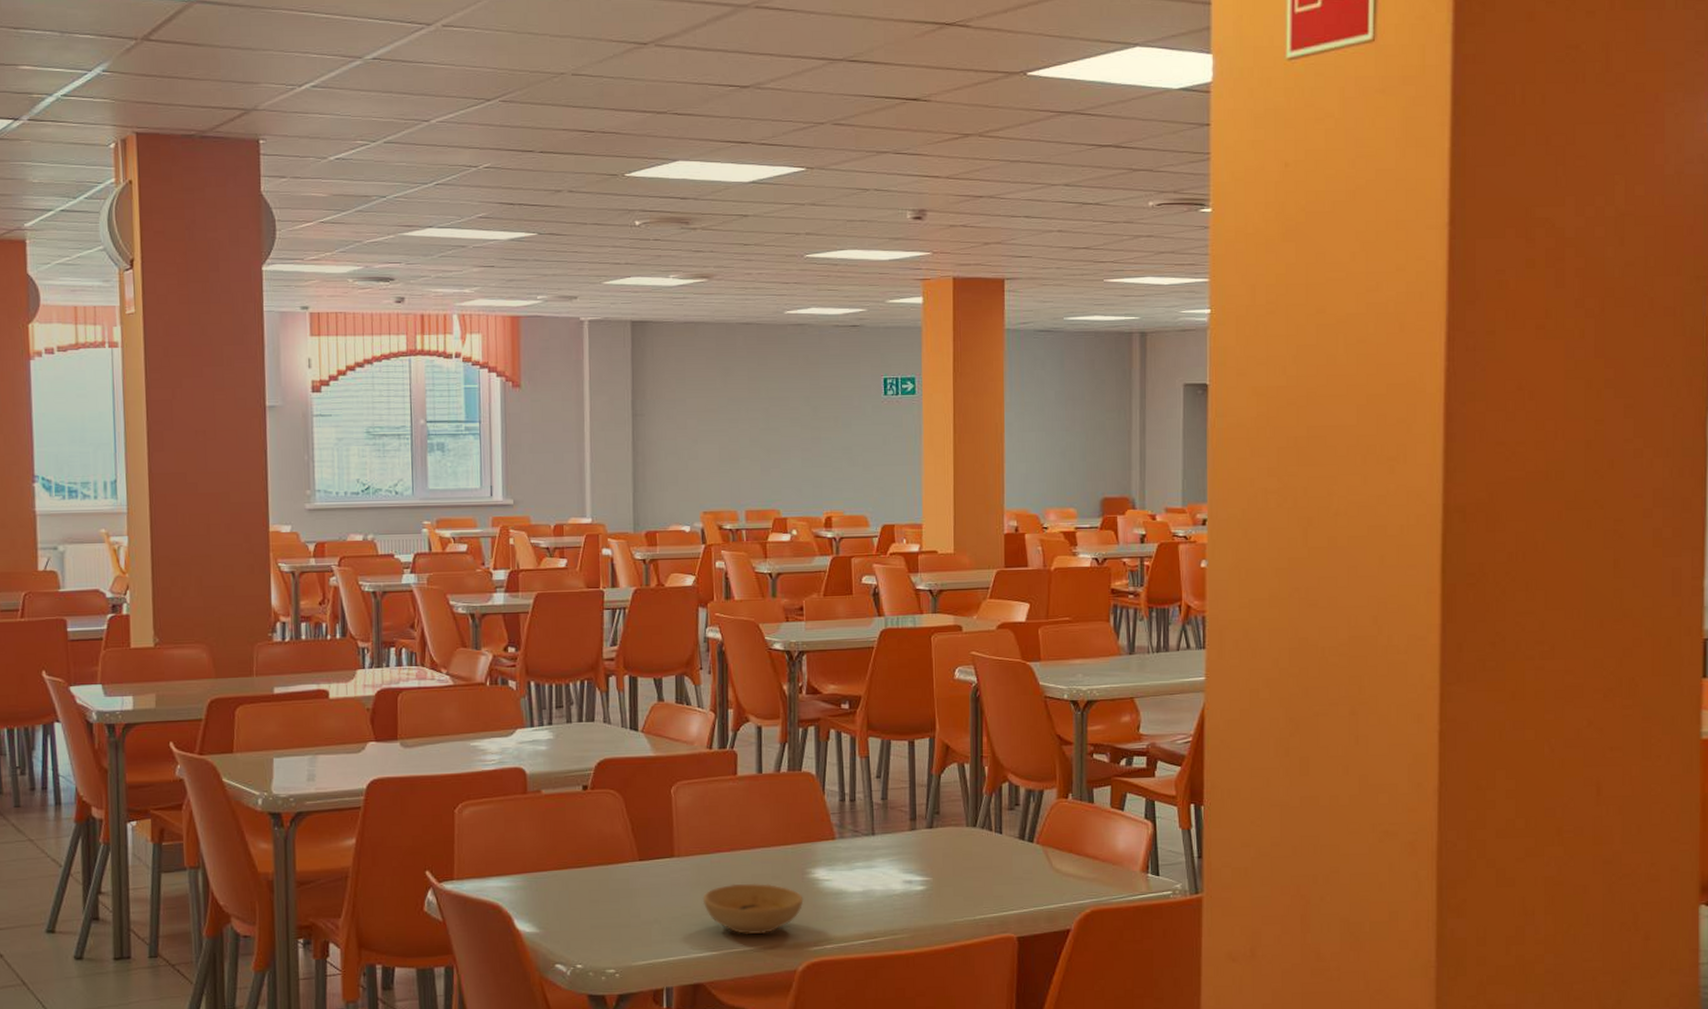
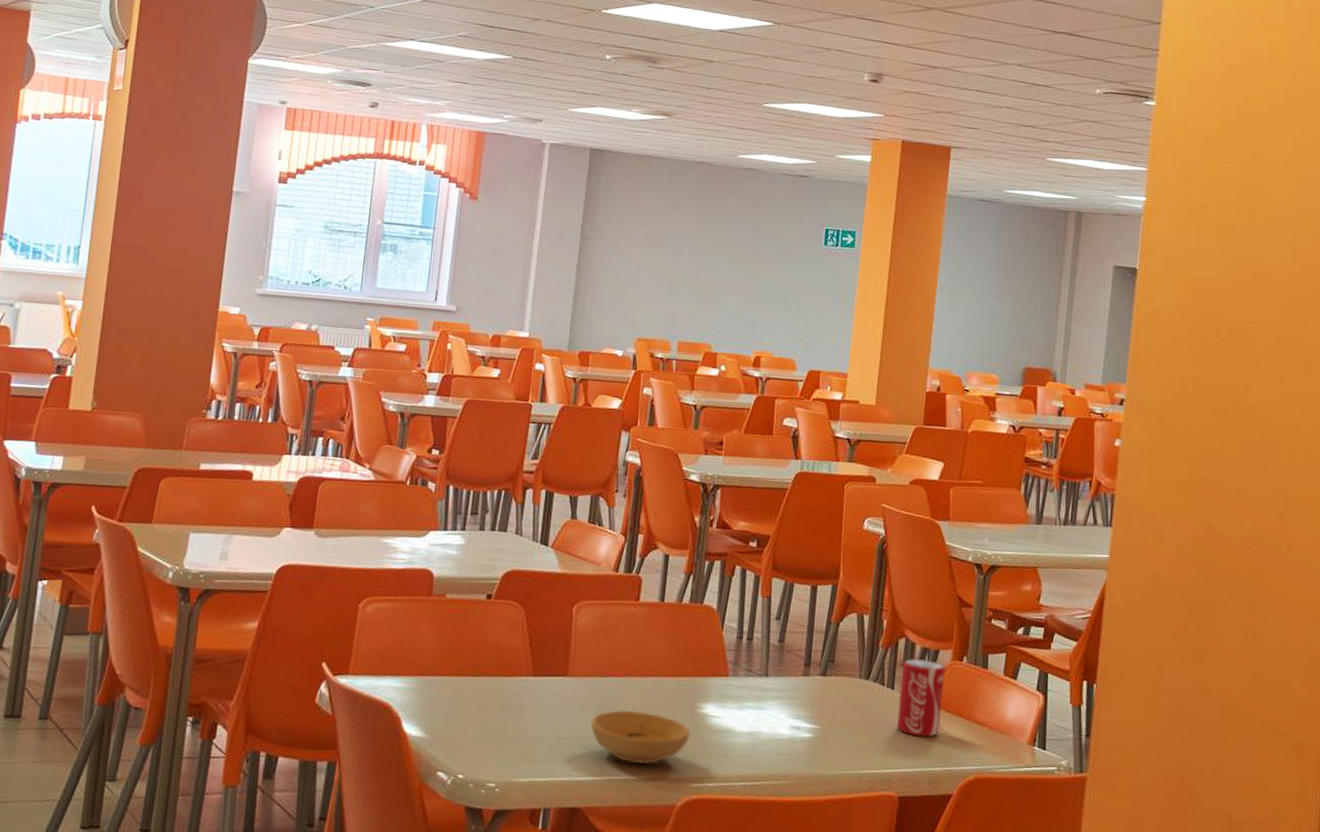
beverage can: none [1007,800,1052,877] -> present [896,659,946,737]

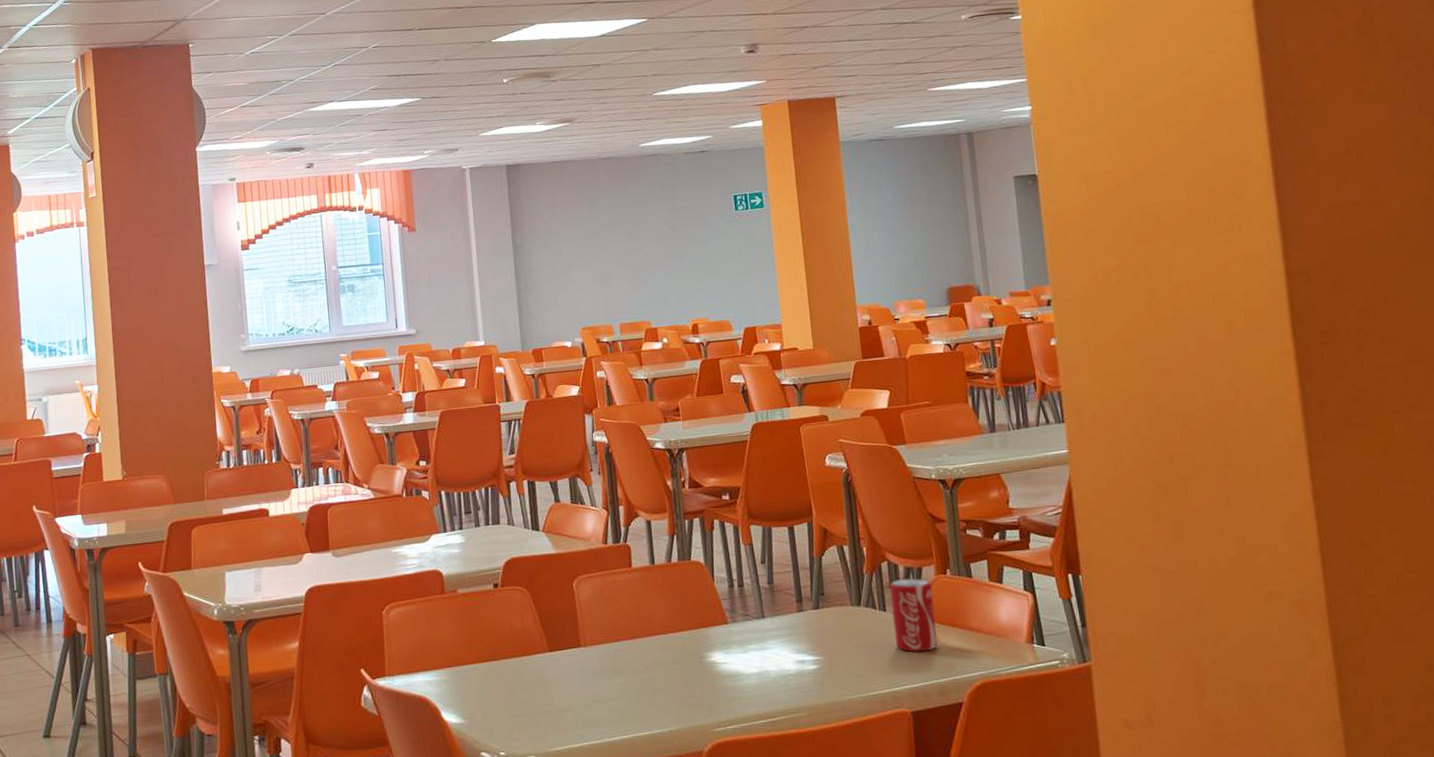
bowl: present [590,709,691,764] -> none [609,668,704,718]

